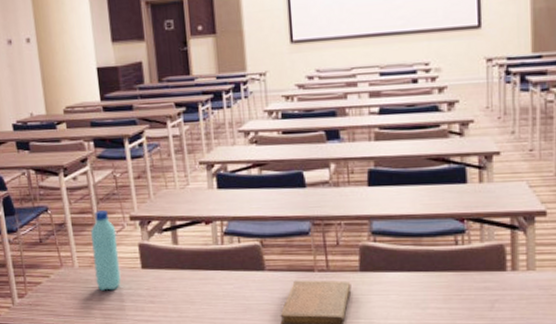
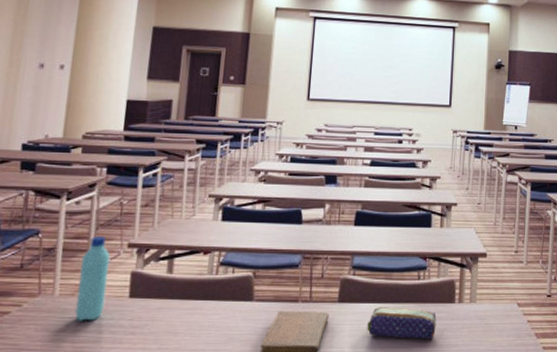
pencil case: none [397,276,484,312] -> present [367,307,437,340]

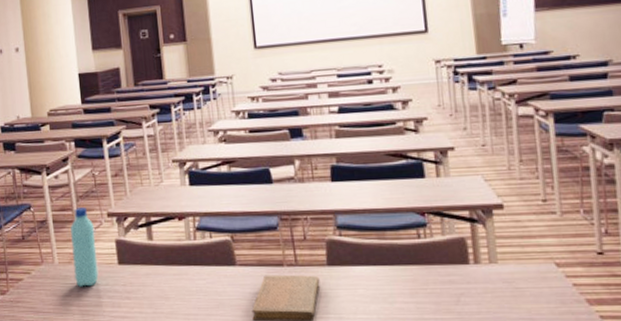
pencil case: present [367,307,437,340] -> none [365,270,450,306]

